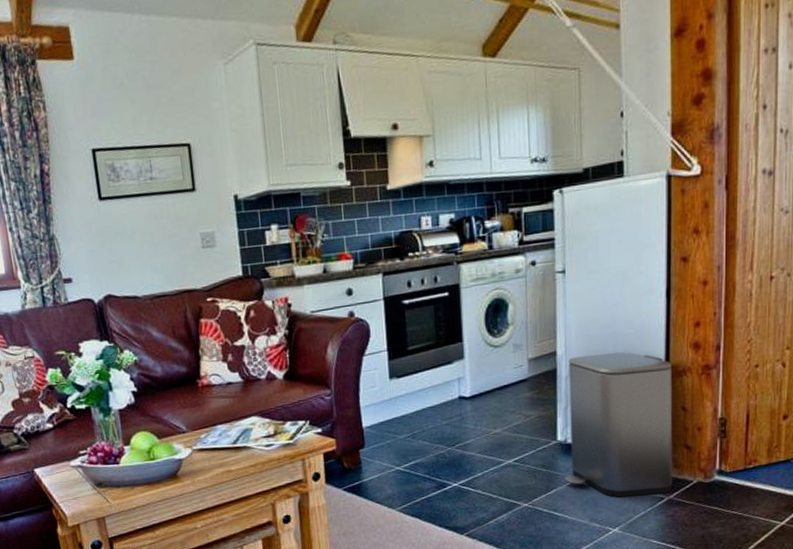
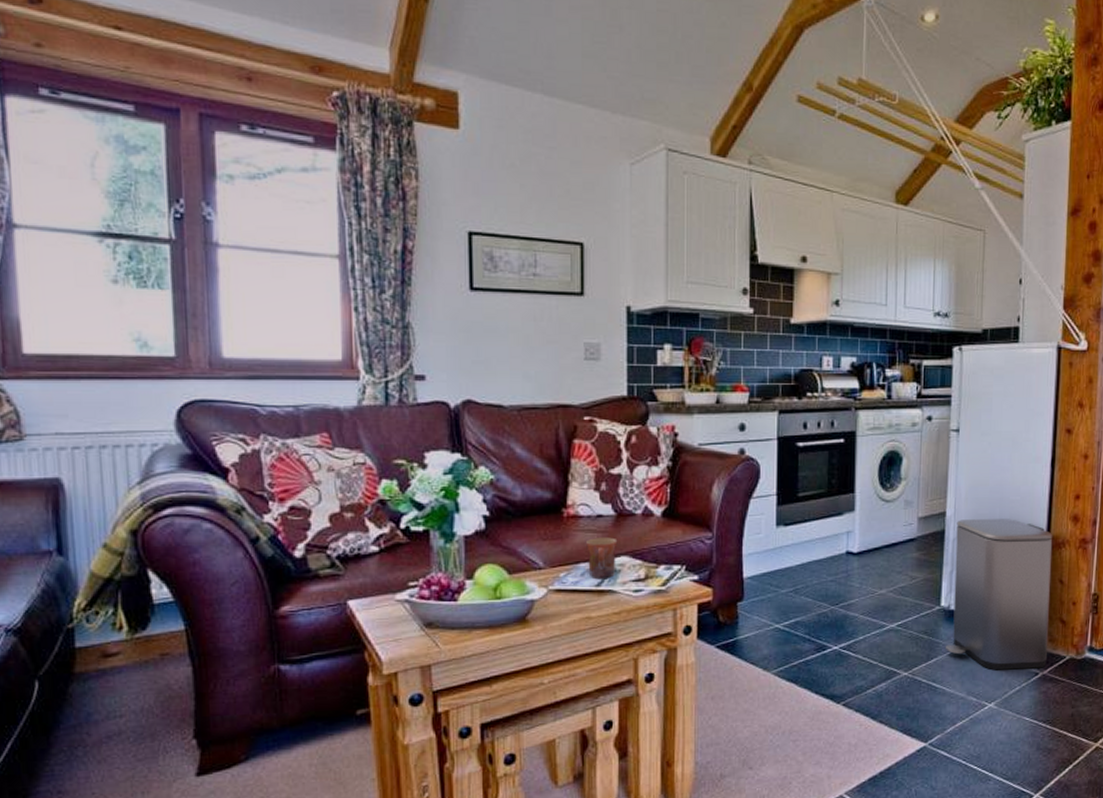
mug: none [219,401,249,439] -> present [585,537,618,580]

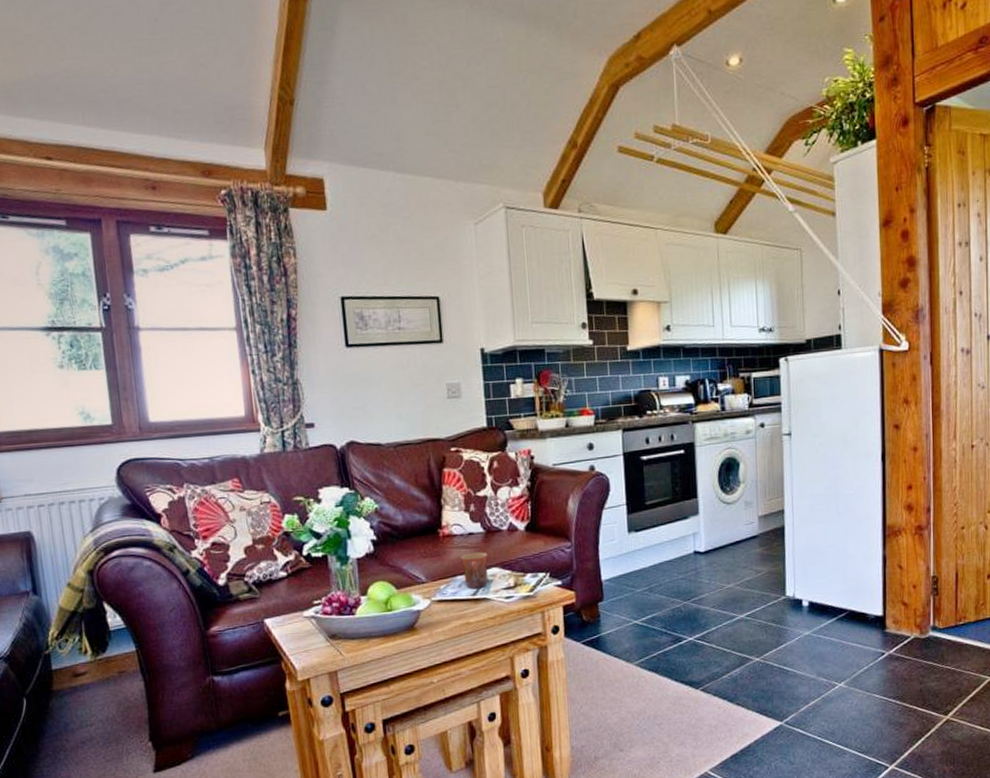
pedal bin: present [945,519,1053,671] -> none [793,512,892,653]

